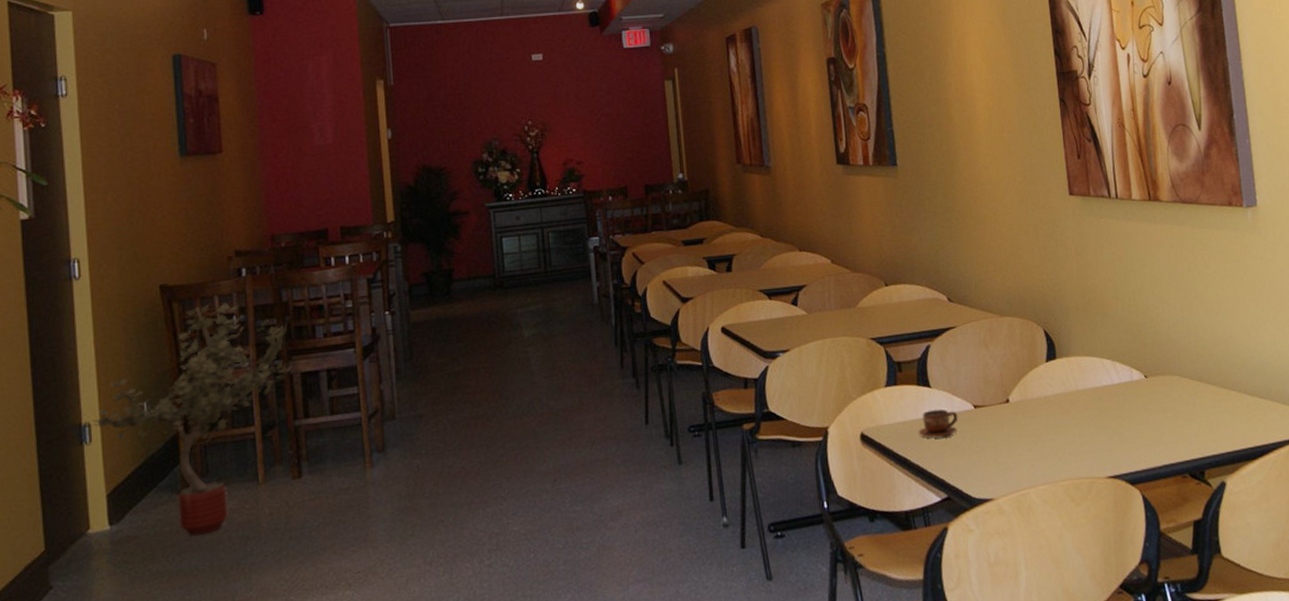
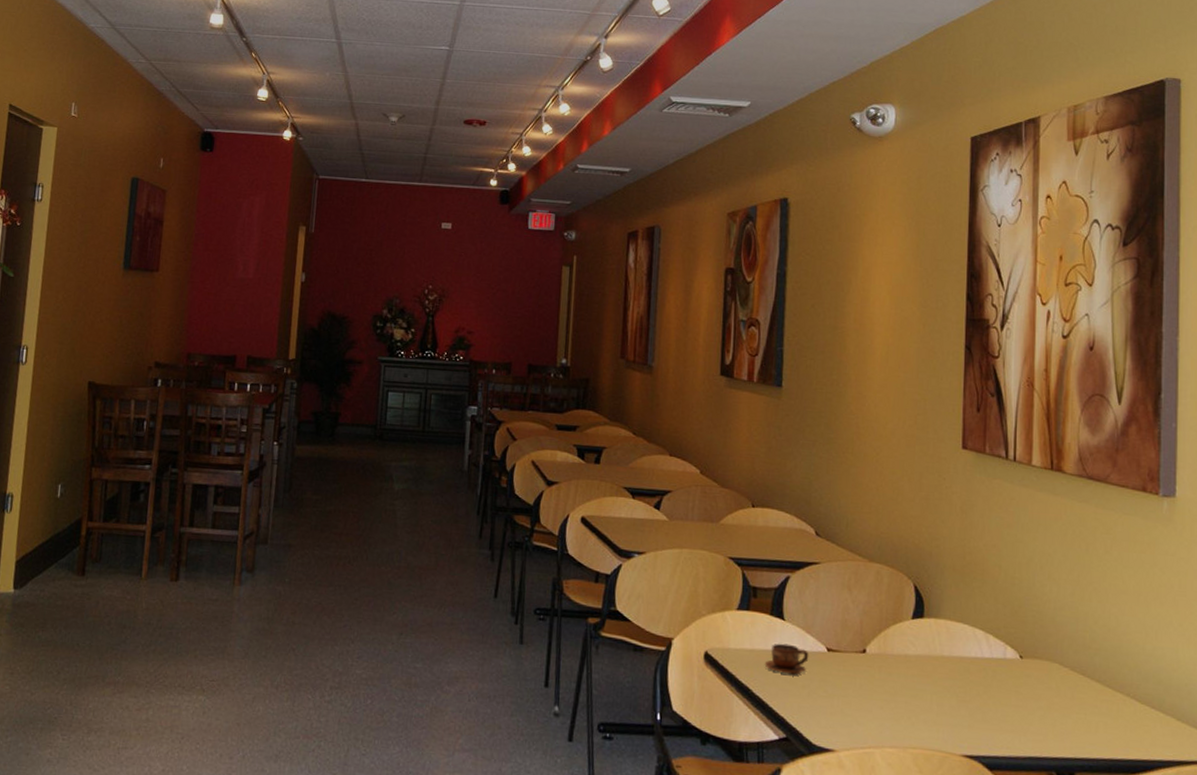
potted tree: present [94,301,293,536] -> none [16,406,189,615]

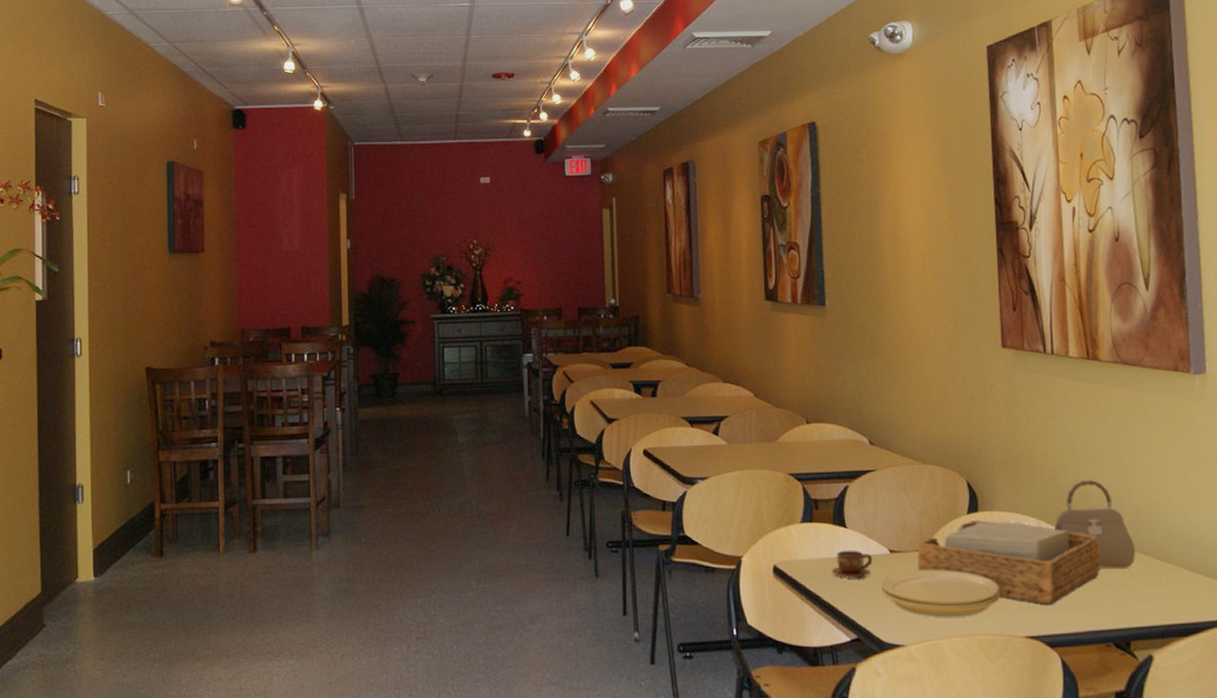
plate: none [814,672,940,727] -> present [880,569,1000,617]
napkin holder: none [854,626,1050,724] -> present [917,520,1101,605]
handbag: none [1001,596,1087,694] -> present [1053,480,1135,568]

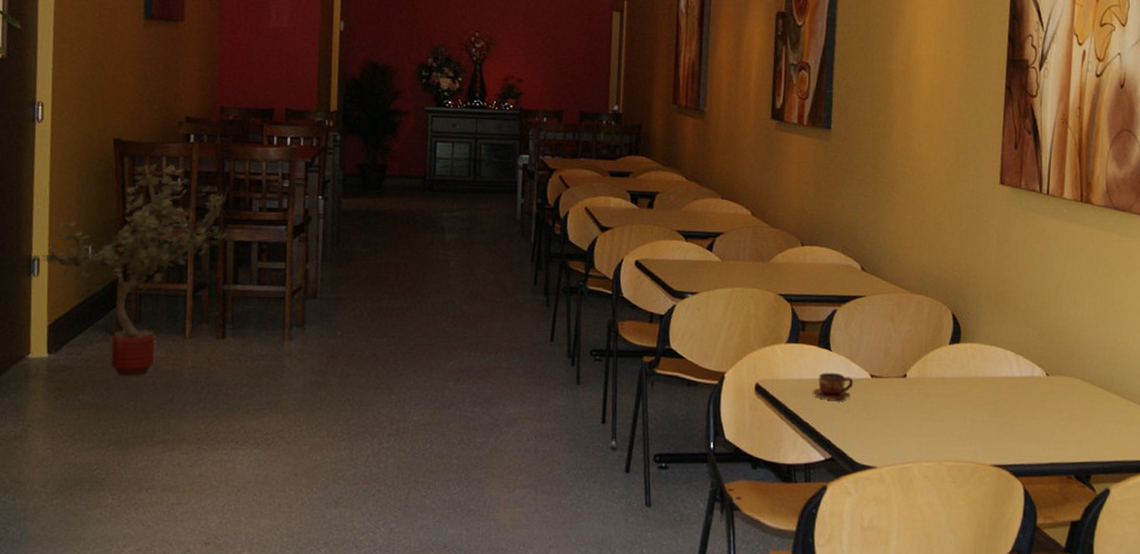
potted tree: none [86,386,254,594] -> present [42,163,228,376]
plate: present [880,569,1000,617] -> none [858,395,973,443]
napkin holder: present [917,520,1101,605] -> none [896,351,1073,436]
handbag: present [1053,480,1135,568] -> none [1030,319,1105,405]

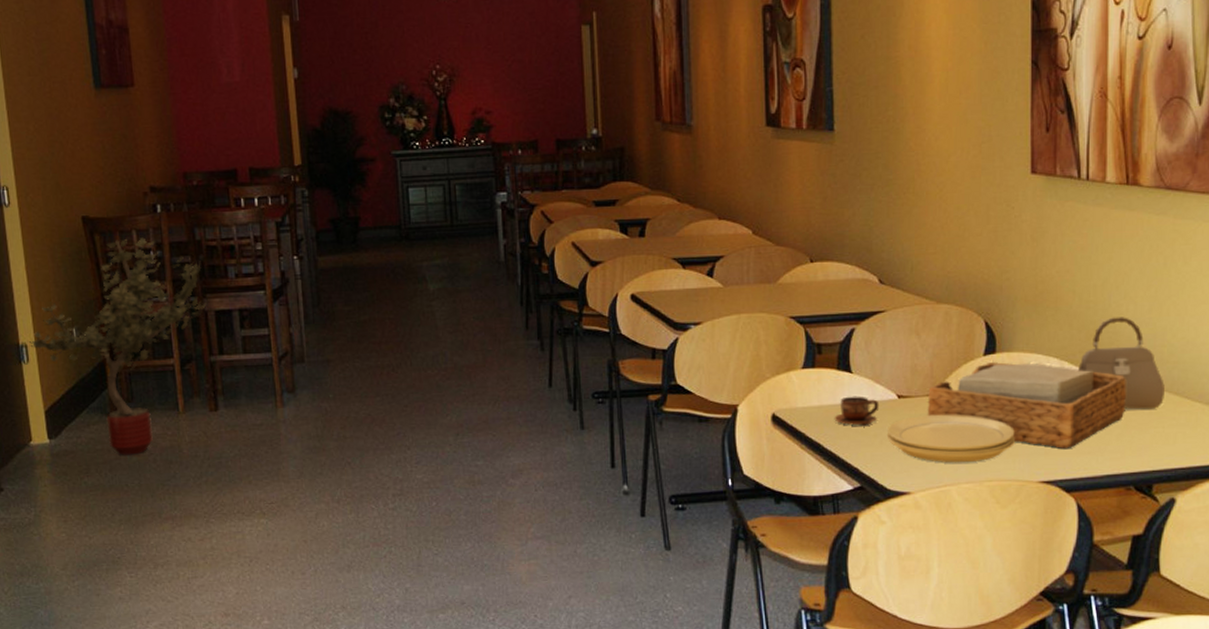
plate: none [858,395,973,443] -> present [886,414,1015,463]
napkin holder: none [896,351,1073,436] -> present [927,362,1127,449]
handbag: none [1030,319,1105,405] -> present [1077,317,1165,409]

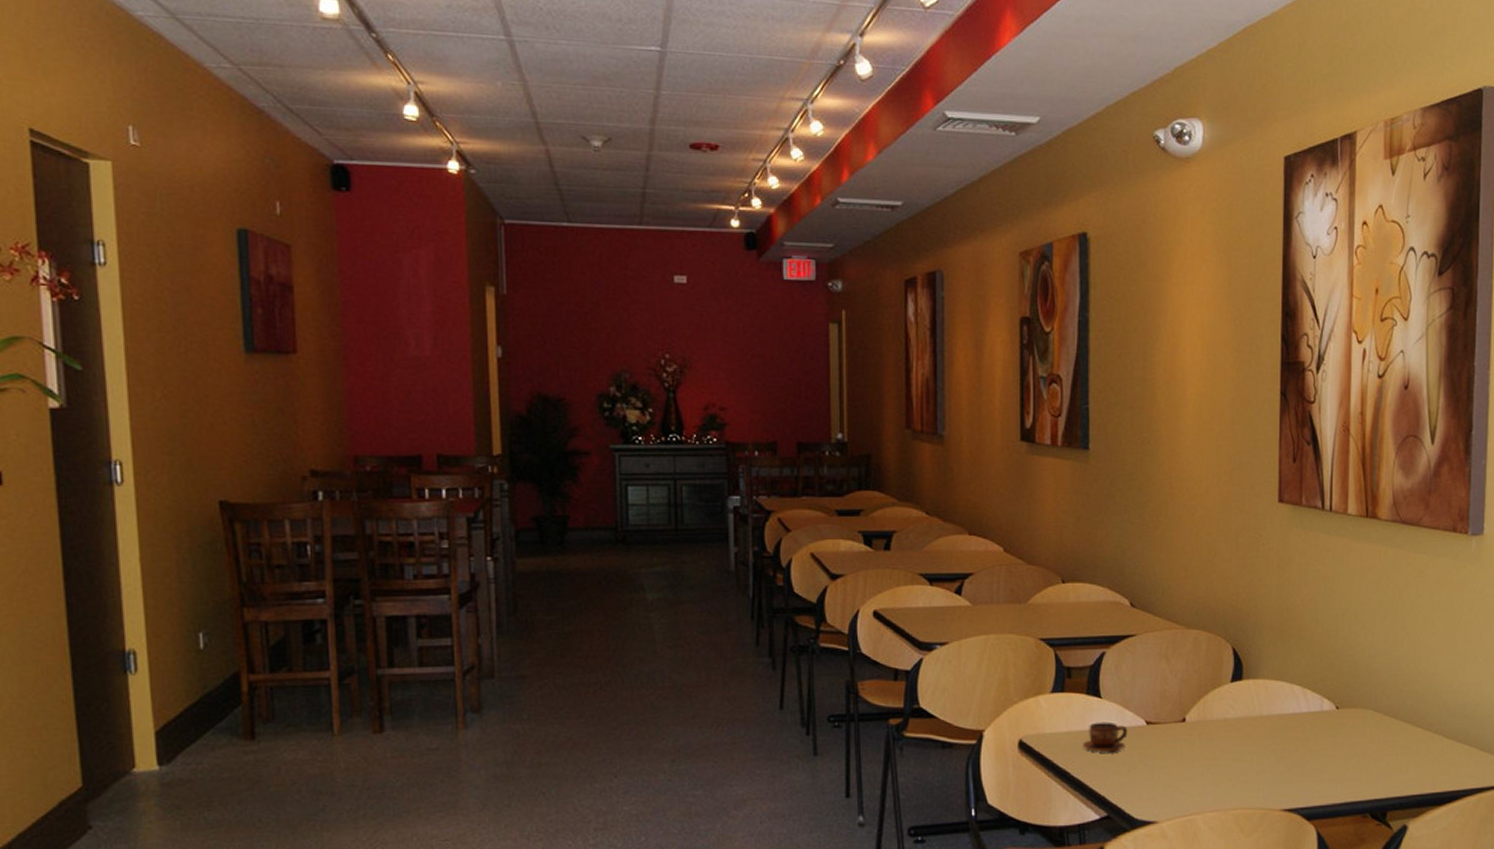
potted tree: present [30,236,207,455] -> none [140,527,376,785]
plate: present [886,414,1015,463] -> none [1134,741,1259,791]
napkin holder: present [927,362,1127,449] -> none [1175,689,1365,776]
handbag: present [1077,317,1165,409] -> none [1319,646,1399,738]

